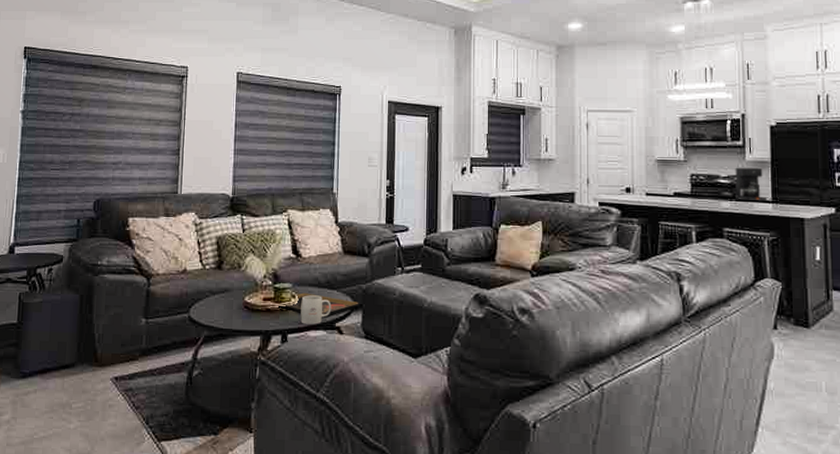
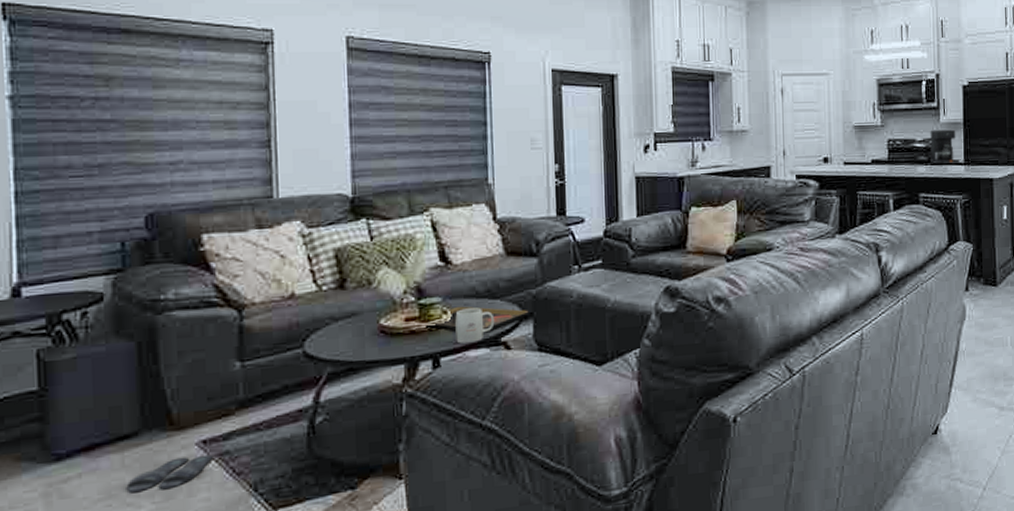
slippers: none [64,388,121,412] -> present [128,454,213,494]

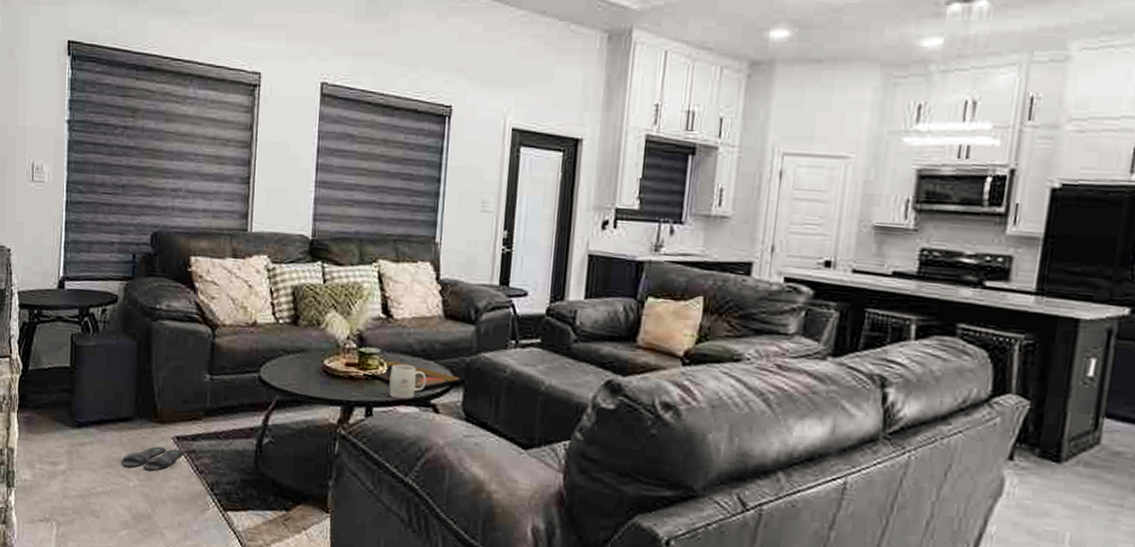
coffee maker: present [930,129,960,165] -> none [982,242,1030,293]

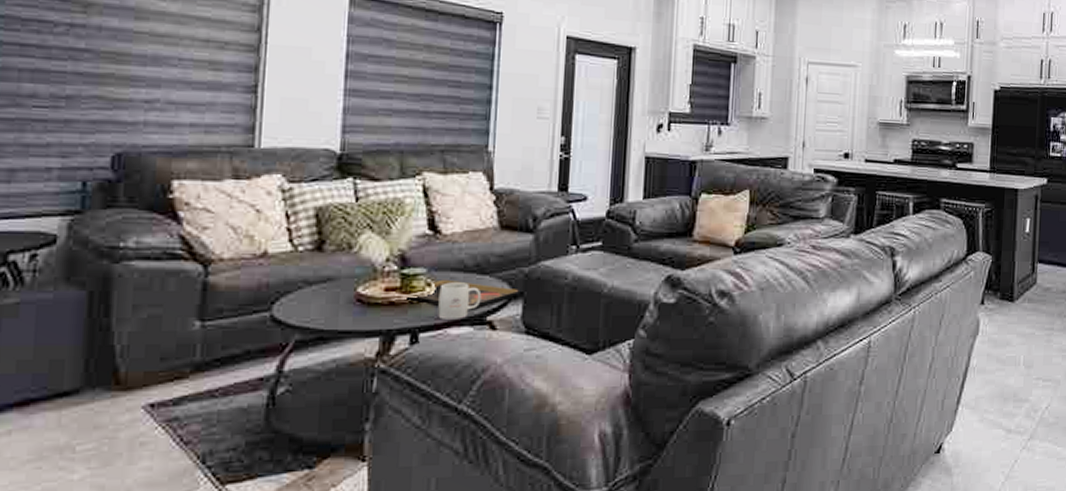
slippers: present [122,446,183,472] -> none [61,419,160,456]

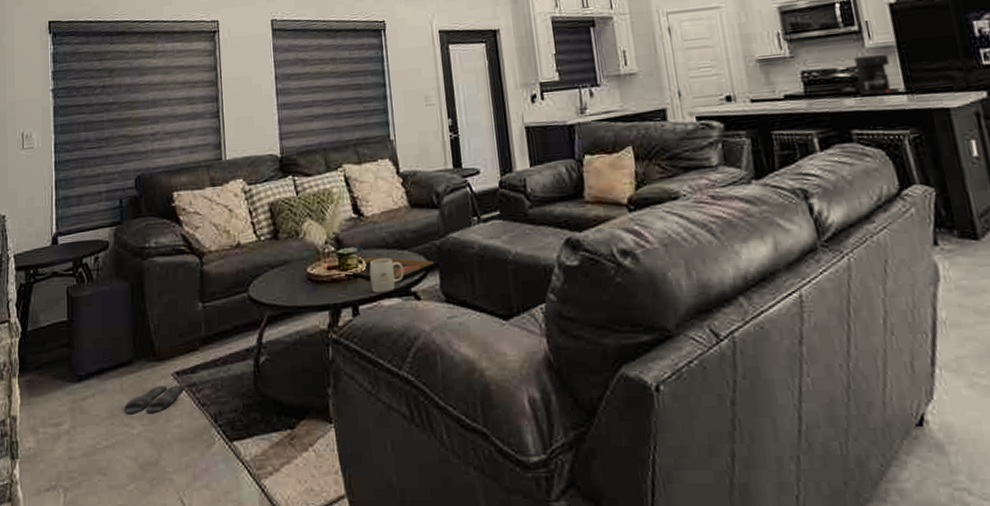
slippers: none [61,419,160,456] -> present [125,385,184,415]
coffee maker: none [955,133,986,171] -> present [854,54,900,96]

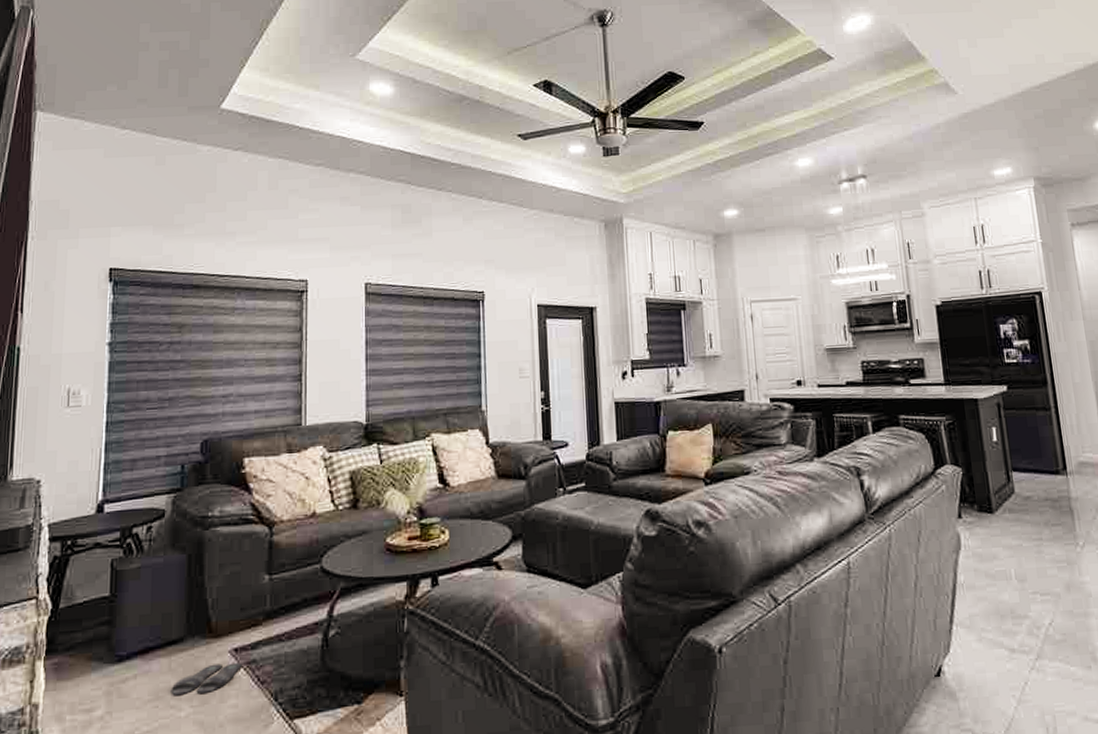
decorative tray: present [343,256,434,283] -> none [424,526,518,553]
mug: present [369,258,405,293] -> none [452,528,487,563]
coffee maker: present [854,54,900,96] -> none [905,349,940,386]

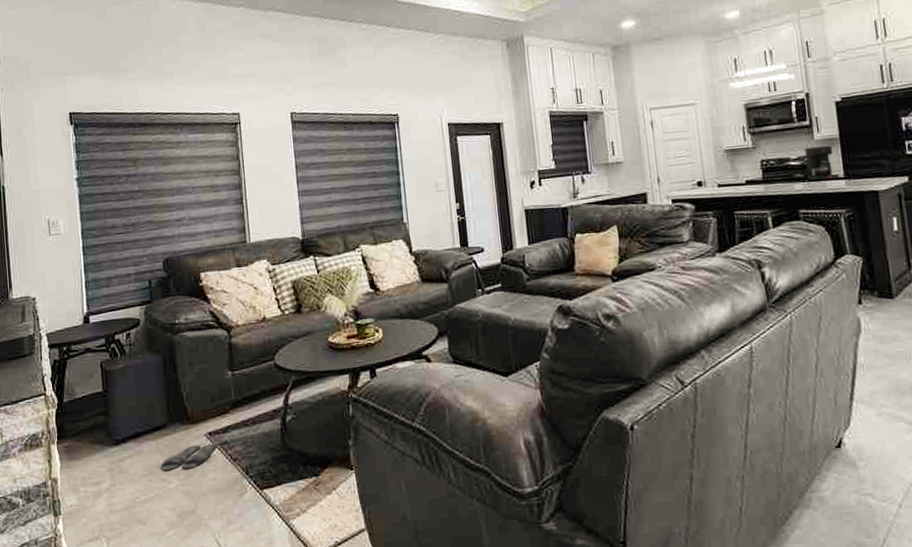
coffee maker: none [905,349,940,386] -> present [804,145,840,181]

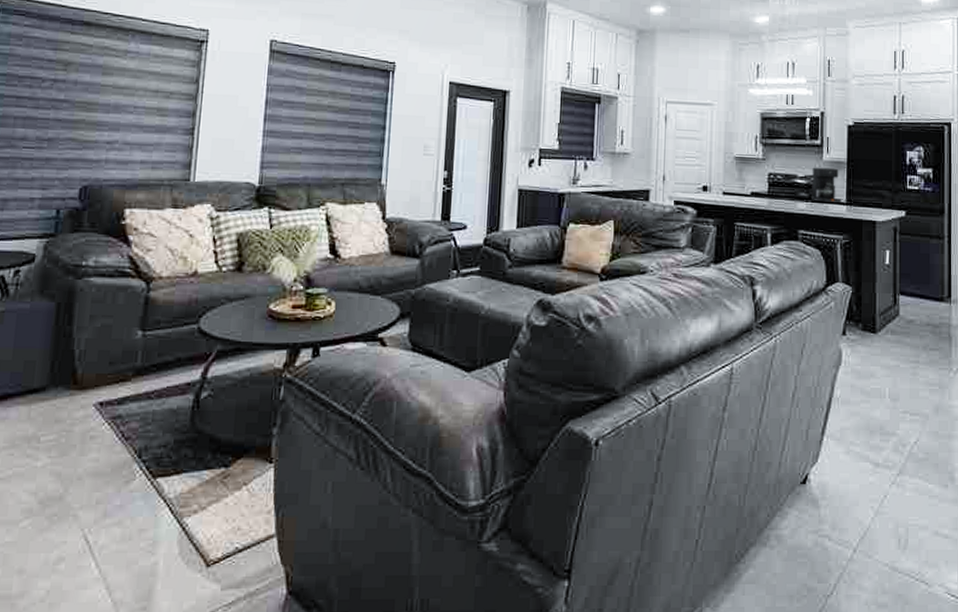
slippers: present [161,443,217,472] -> none [29,416,107,446]

